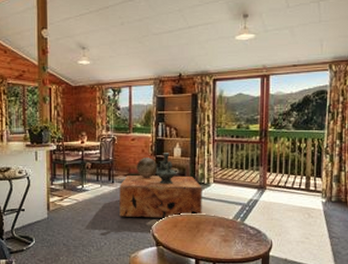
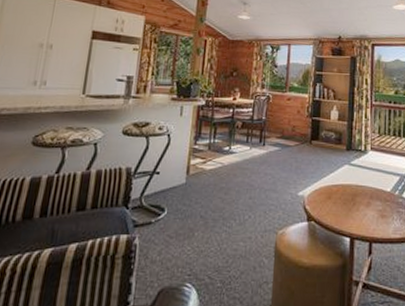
coffee table: present [119,175,202,218] -> none [268,138,359,188]
decorative globe: present [136,158,157,178] -> none [290,119,312,142]
decorative urn: present [155,153,177,185] -> none [310,115,333,151]

